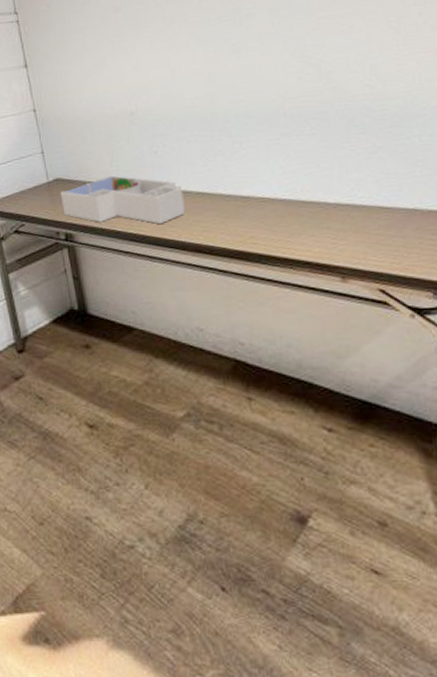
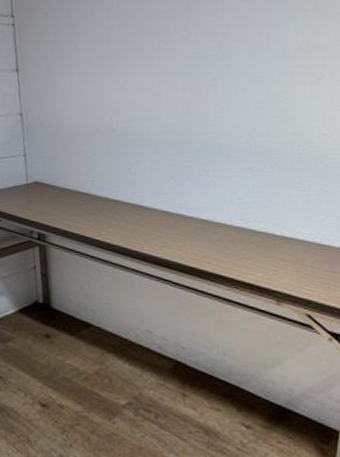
desk organizer: present [60,175,185,225] -> none [37,185,150,236]

